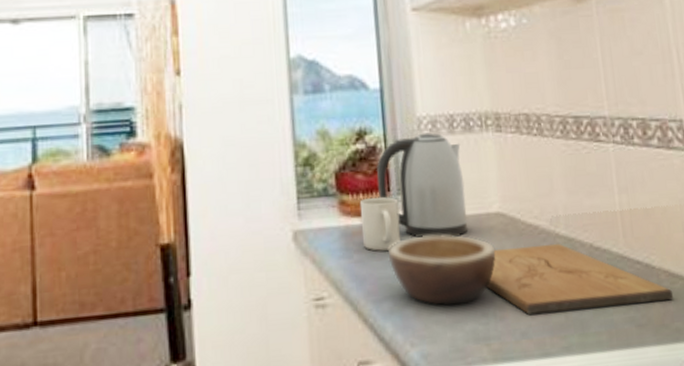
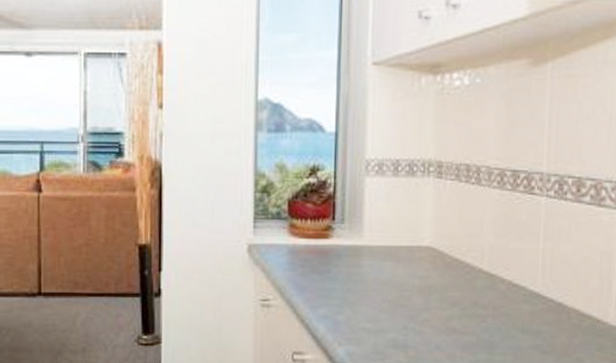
mug: present [359,197,402,251] -> none [306,223,341,268]
kettle: present [376,132,468,238] -> none [324,173,403,263]
bowl: present [388,235,496,306] -> none [327,259,422,317]
cutting board: present [487,243,674,315] -> none [410,277,580,334]

